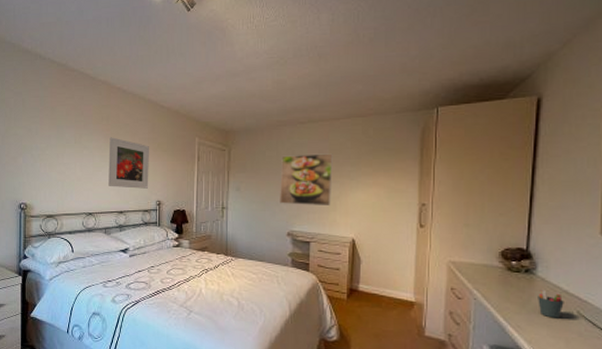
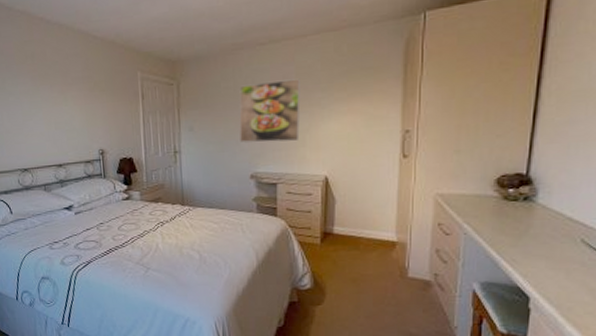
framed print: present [108,137,149,189] -> none [37,78,89,138]
pen holder: present [538,290,564,318] -> none [536,218,567,249]

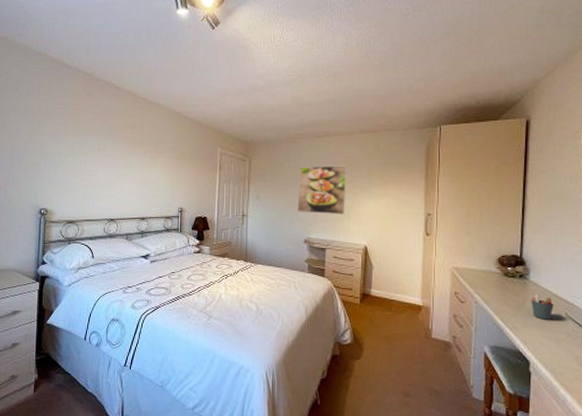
pen holder: none [536,218,567,249] -> present [531,294,554,320]

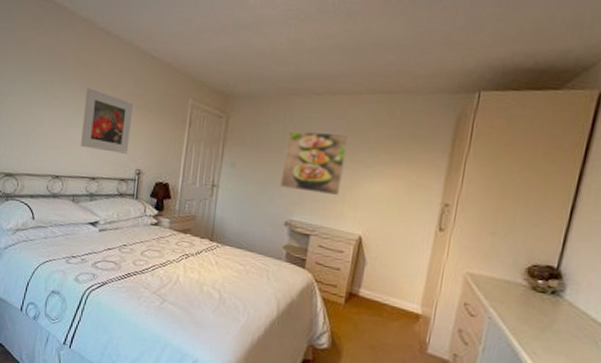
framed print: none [131,145,172,196] -> present [81,88,133,154]
pen holder: present [531,294,554,320] -> none [560,315,590,349]

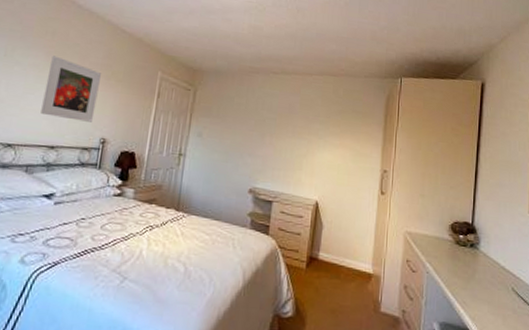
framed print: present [280,130,349,195] -> none [244,104,303,163]

